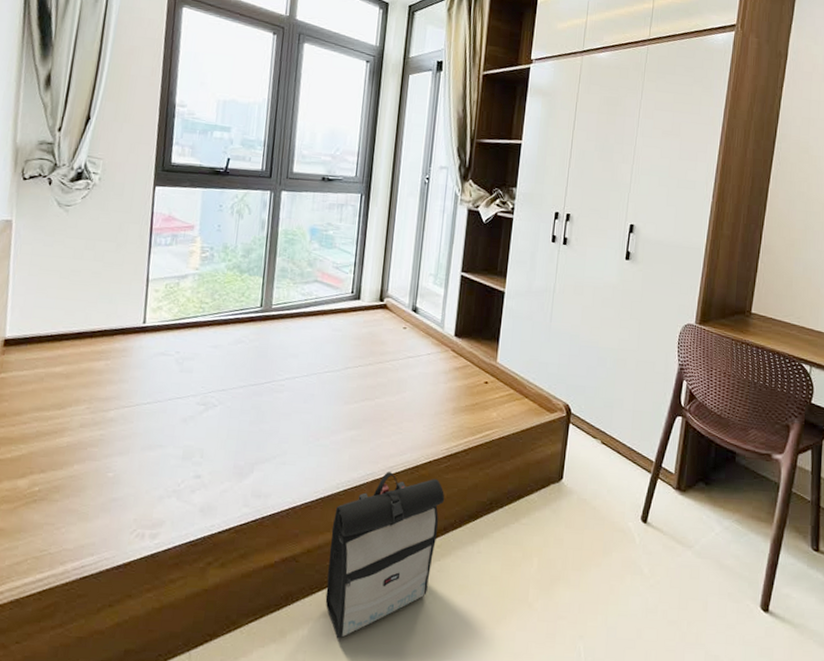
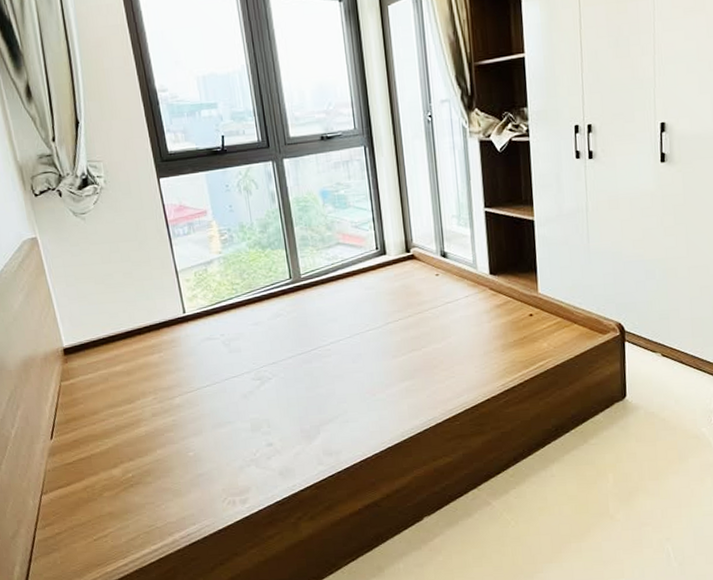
backpack: present [325,472,445,639] -> none [405,414,510,568]

